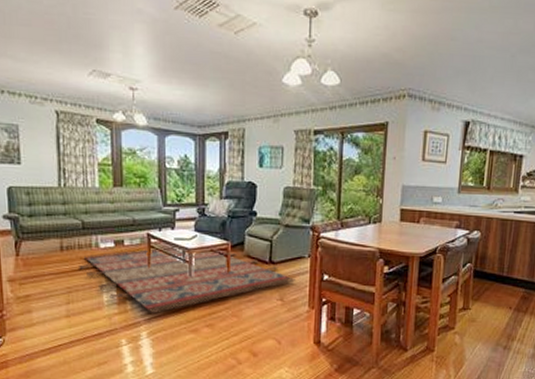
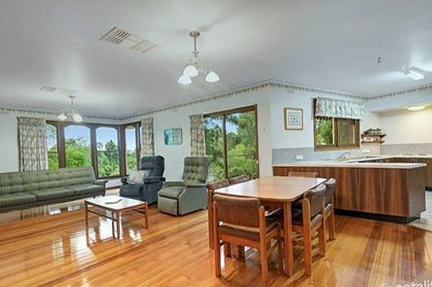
rug: present [79,246,297,313] -> none [34,209,199,262]

